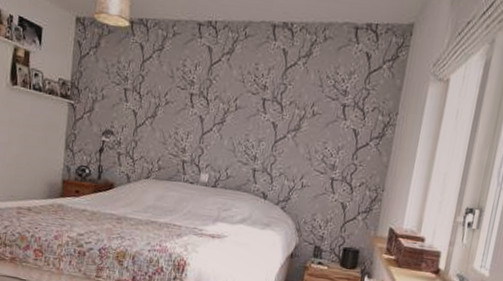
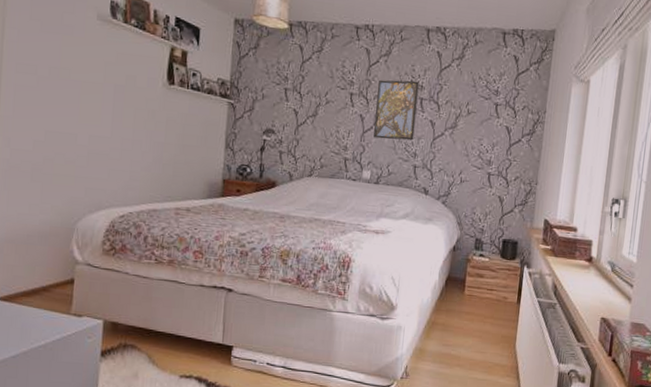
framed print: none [213,79,263,143] -> present [373,79,419,141]

